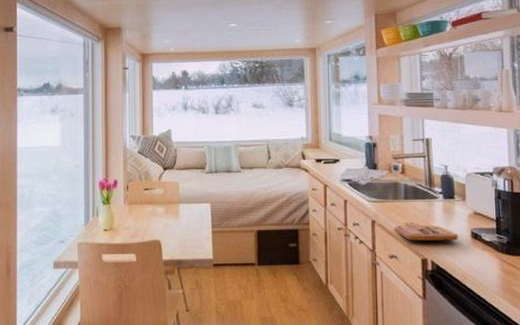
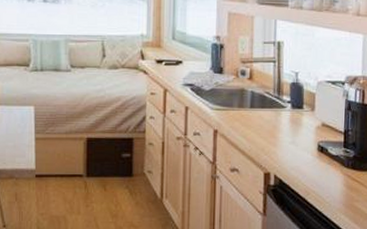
cutting board: present [394,222,458,241] -> none [237,133,304,154]

